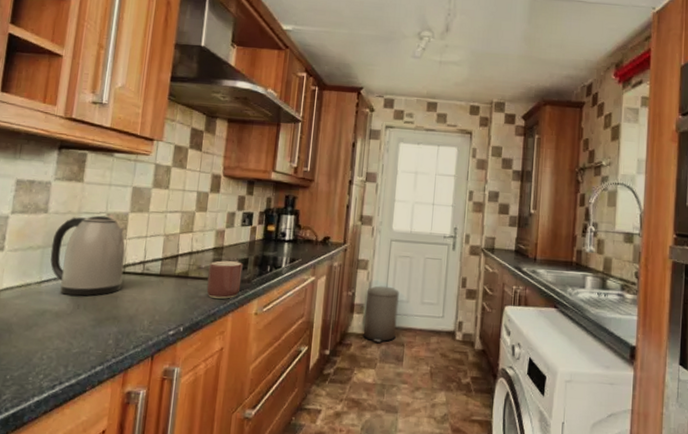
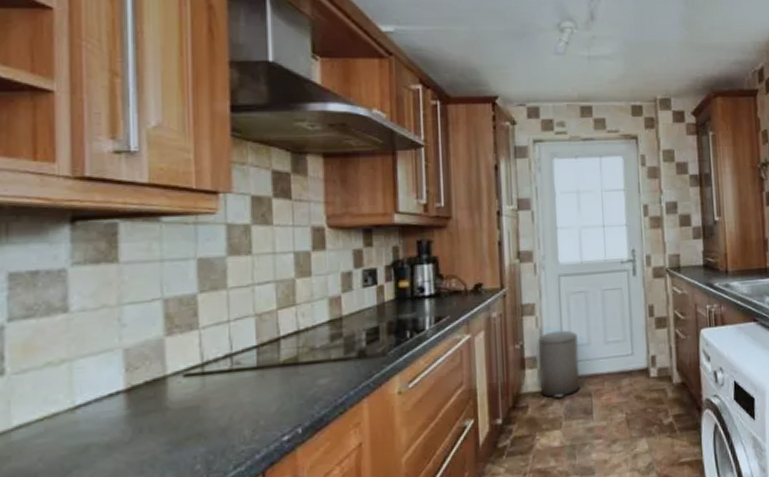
kettle: present [50,215,126,296] -> none [83,303,203,418]
mug: present [206,260,243,300] -> none [326,332,374,385]

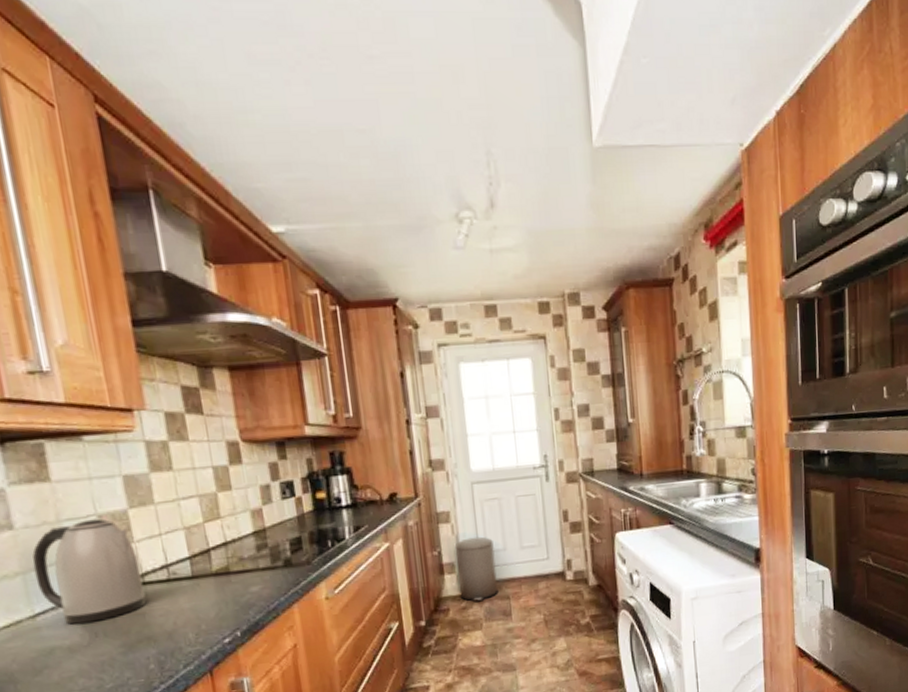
kettle: none [83,303,203,418] -> present [32,518,147,625]

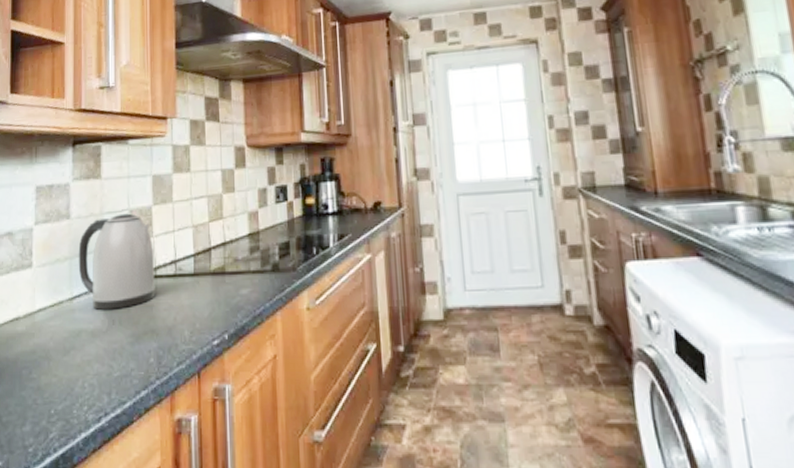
pedal bin: present [454,536,498,602] -> none [437,254,485,329]

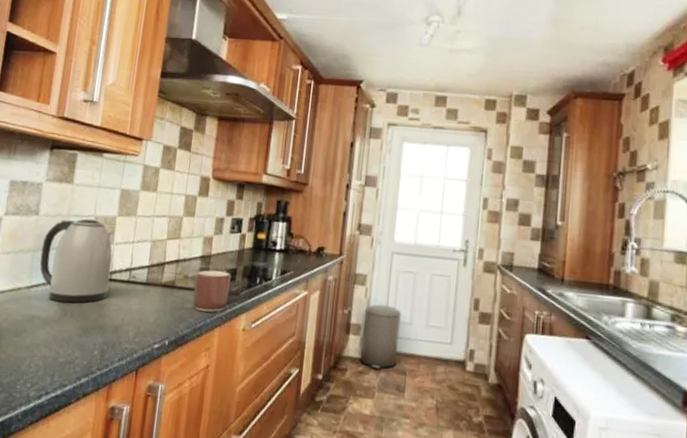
mug: none [246,247,286,296] -> present [193,270,231,313]
pedal bin: none [437,254,485,329] -> present [359,304,401,370]

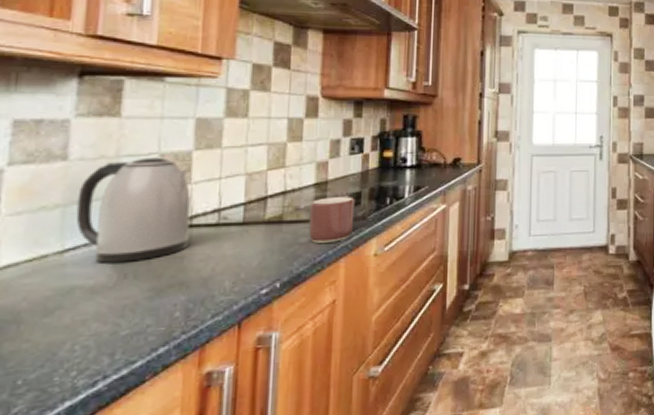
pedal bin: present [359,304,401,370] -> none [506,206,545,268]

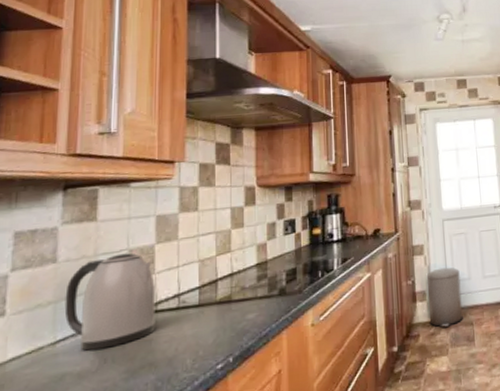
mug: present [309,197,355,244] -> none [254,273,292,319]
pedal bin: none [506,206,545,268] -> present [426,267,463,328]

